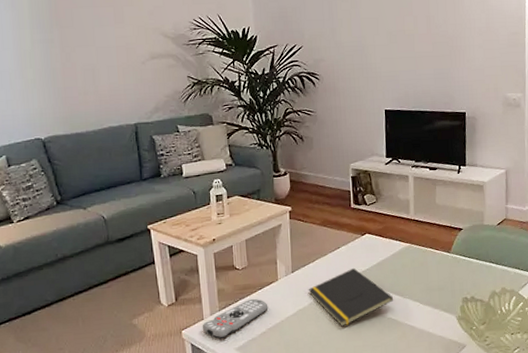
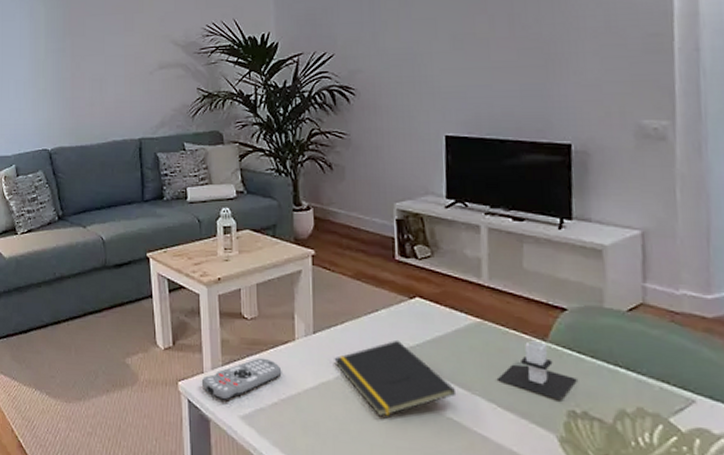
candle: none [420,253,468,292] -> present [498,339,577,400]

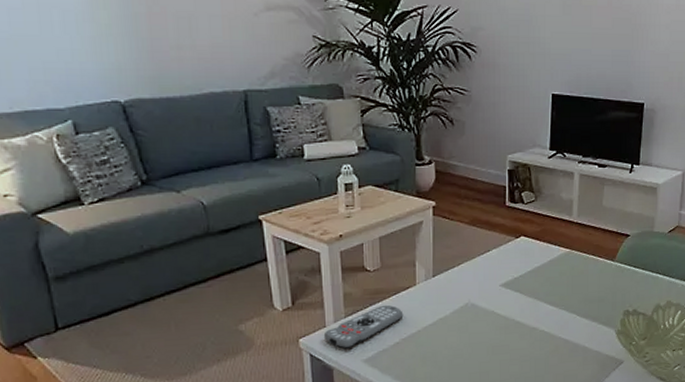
notepad: present [334,339,457,417] -> none [451,273,548,339]
candle: present [498,339,577,400] -> none [579,261,632,304]

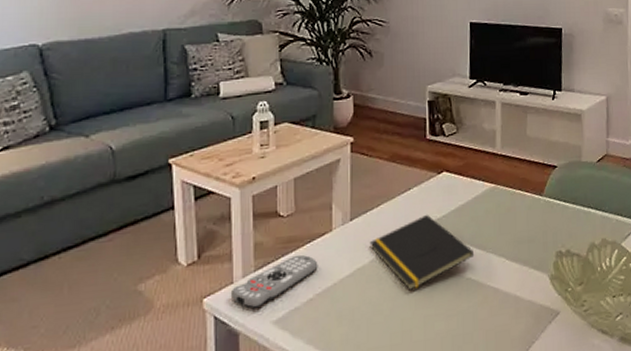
notepad: none [451,273,548,339] -> present [369,214,475,291]

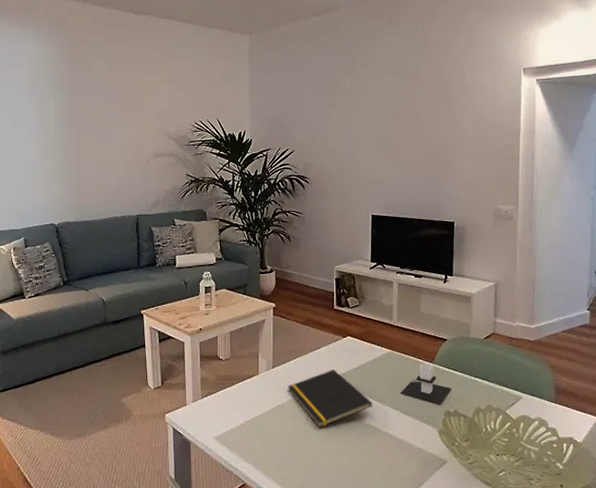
remote control: present [230,254,318,310] -> none [184,390,248,427]
candle: none [507,196,563,244] -> present [401,363,452,404]

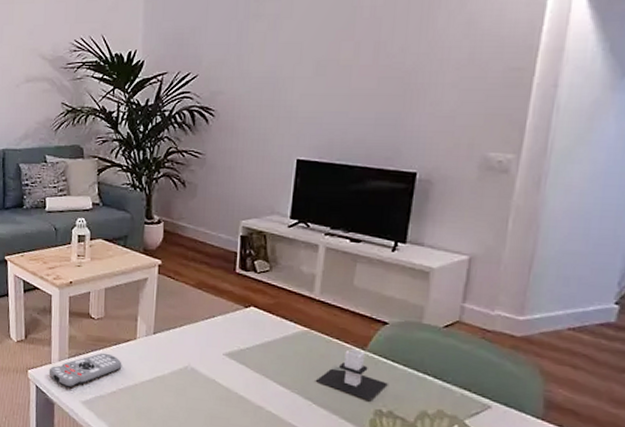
remote control: none [184,390,248,427] -> present [48,352,122,388]
notepad: present [287,369,373,427] -> none [170,343,278,408]

